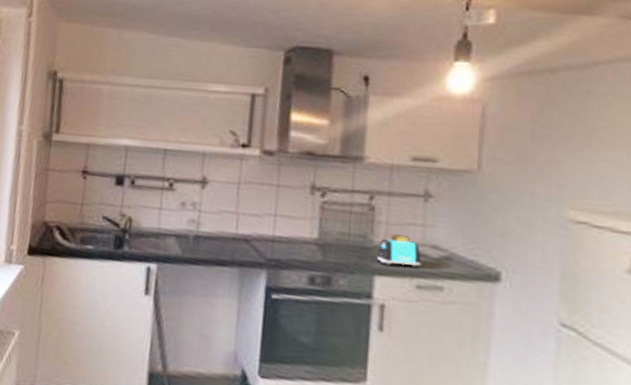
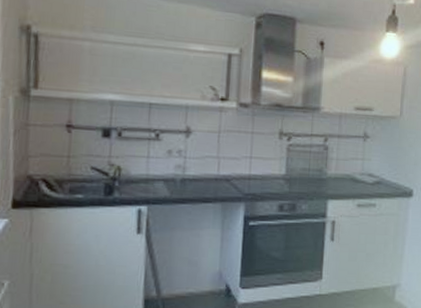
toaster: present [376,233,422,269] -> none [329,166,361,192]

